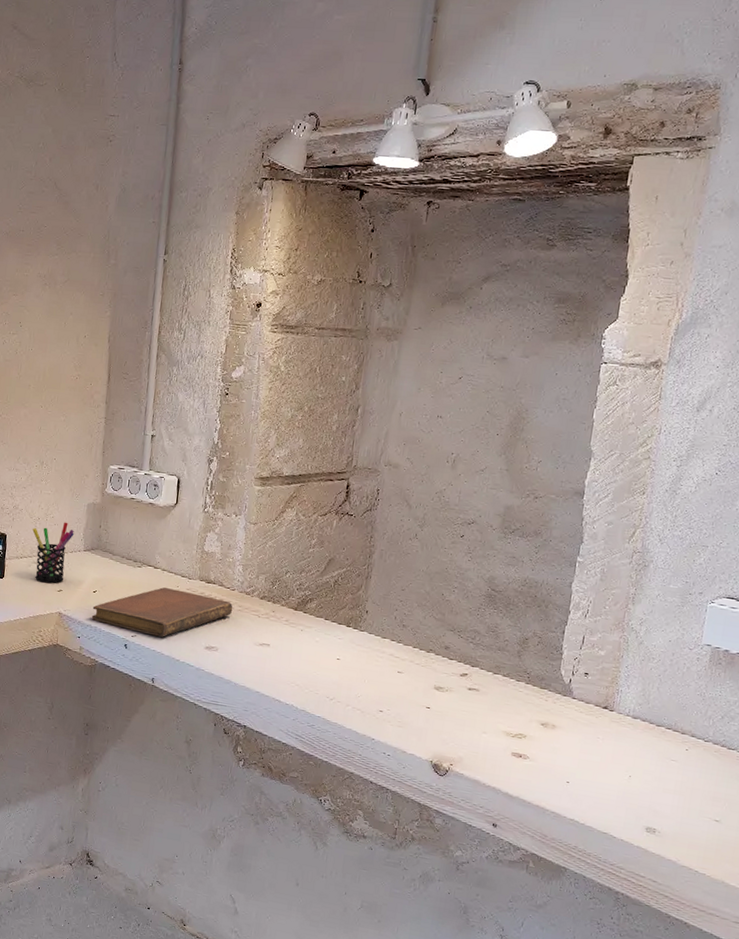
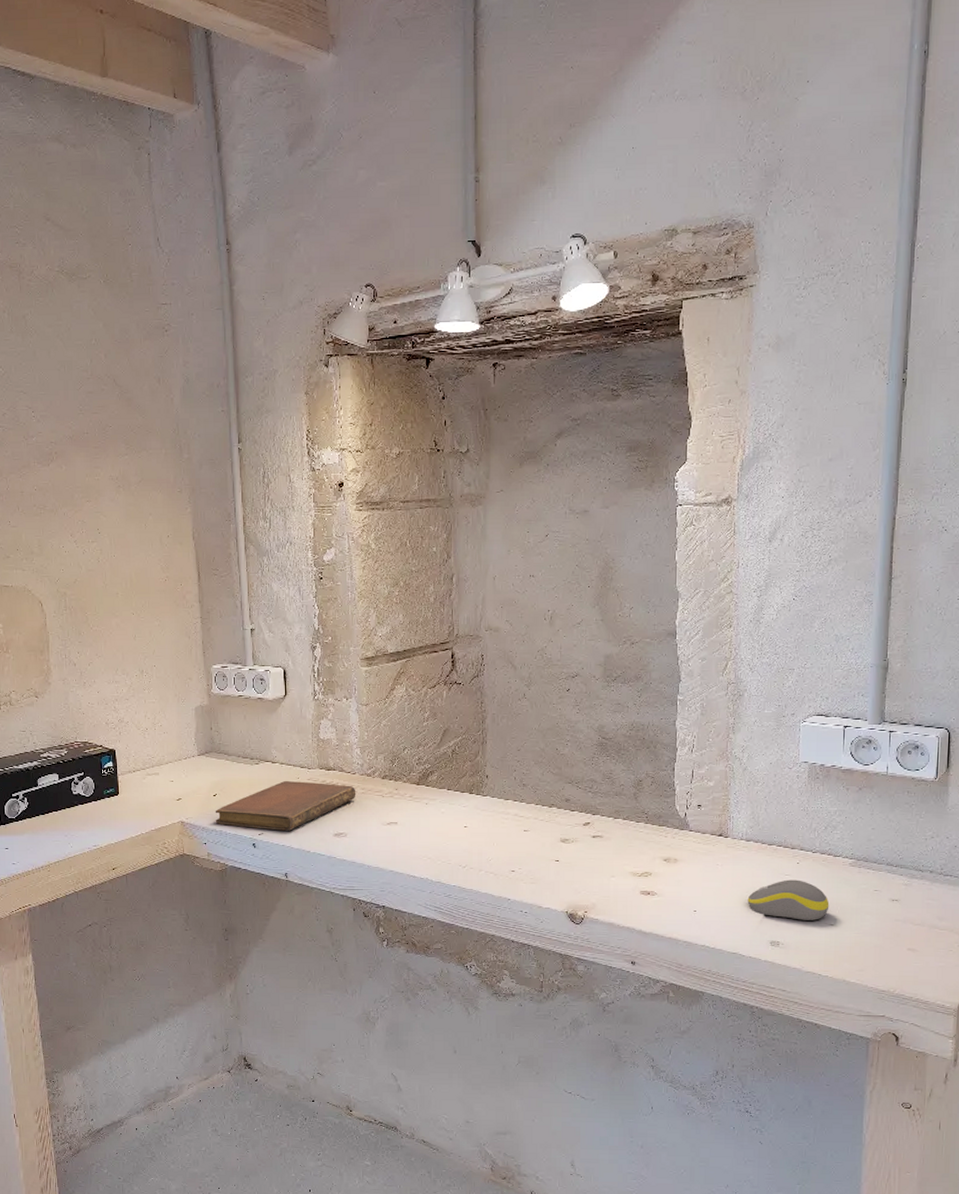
pen holder: present [32,522,74,583] -> none [142,729,185,794]
computer mouse: none [626,765,717,813] -> present [747,879,830,920]

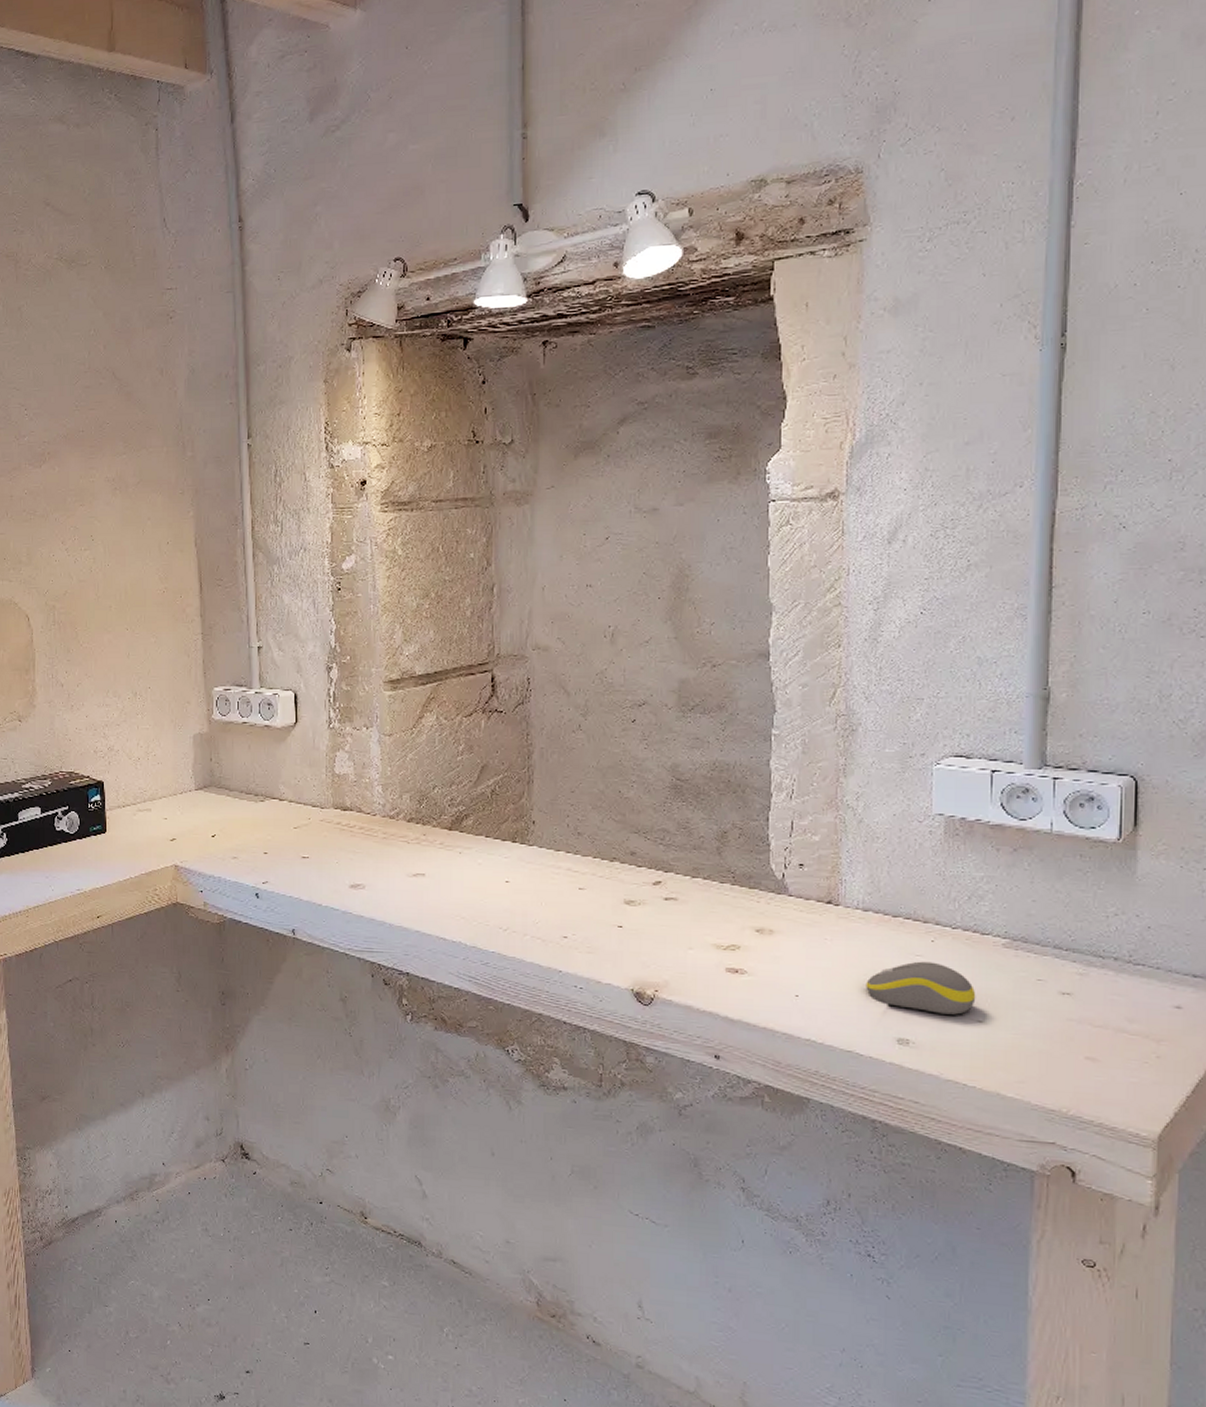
notebook: present [215,780,356,831] -> none [213,821,377,880]

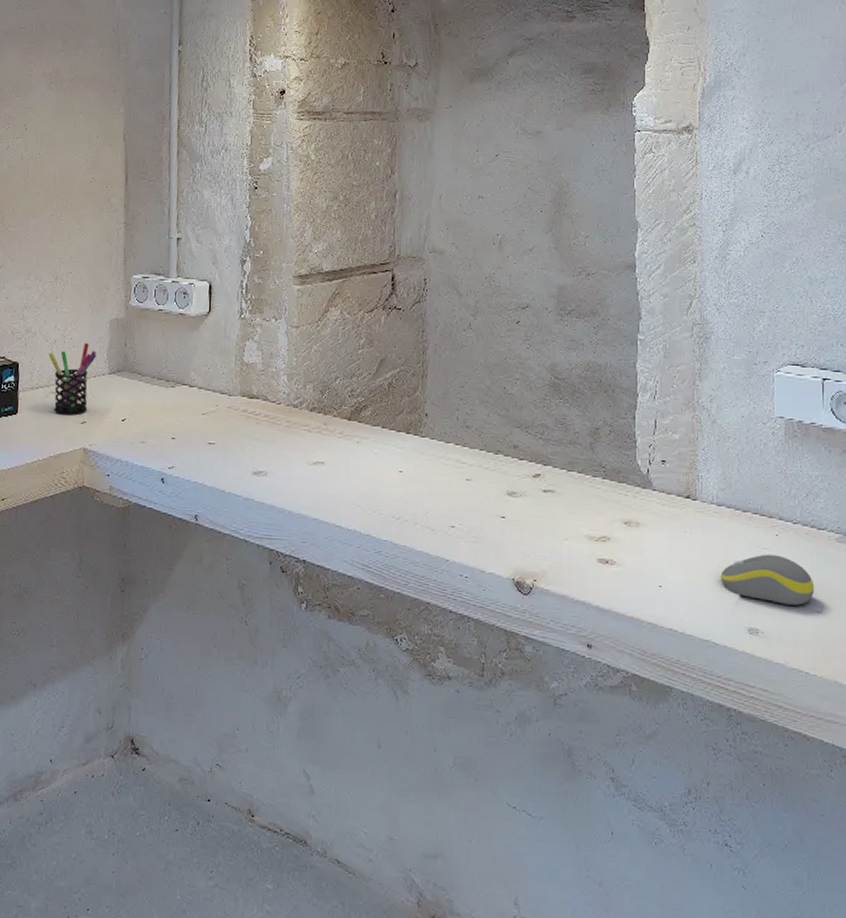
pen holder: none [133,759,181,833] -> present [49,342,97,415]

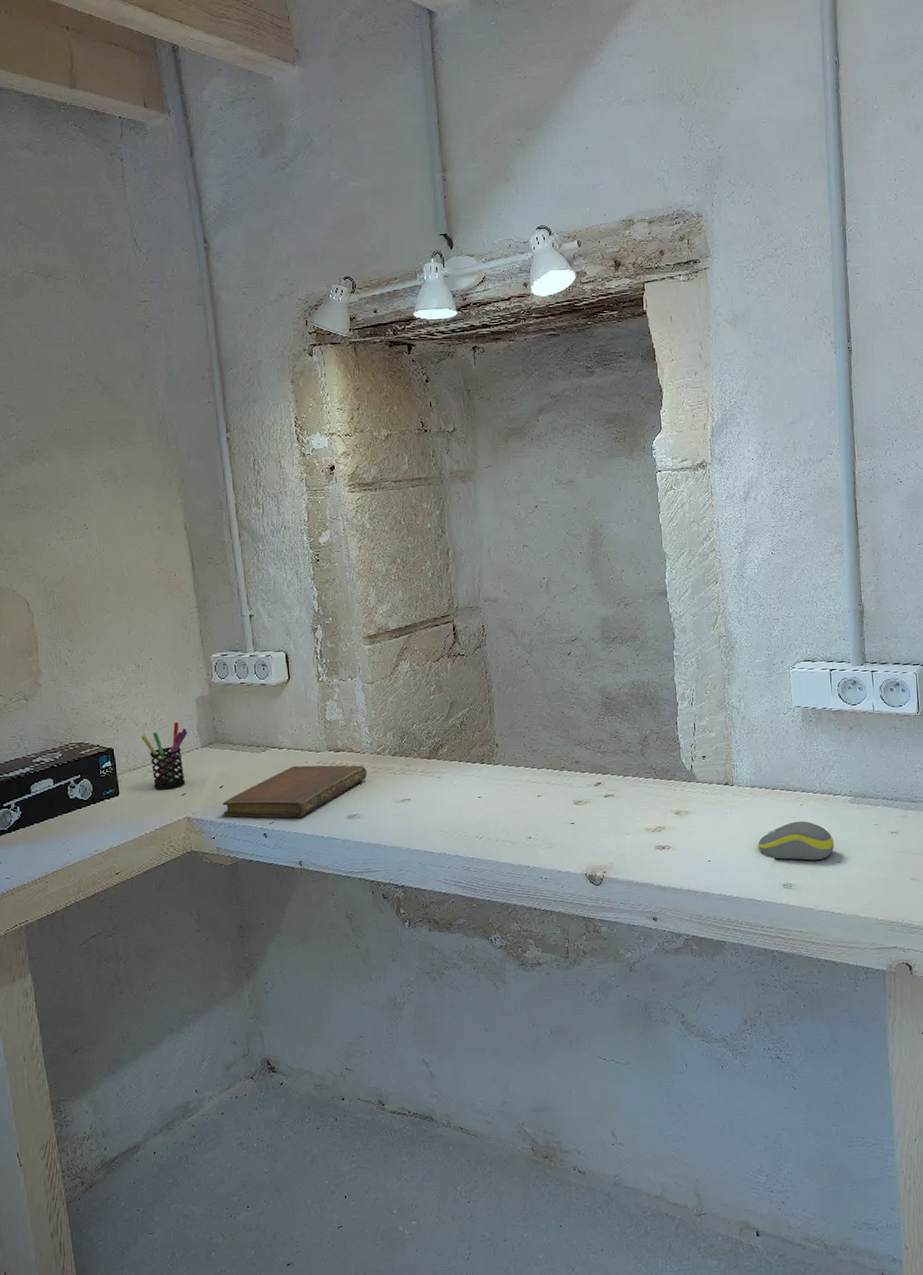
notebook: none [121,407,281,466] -> present [222,765,368,818]

